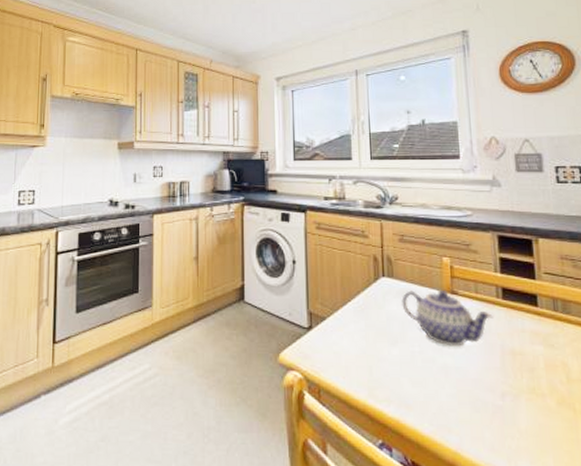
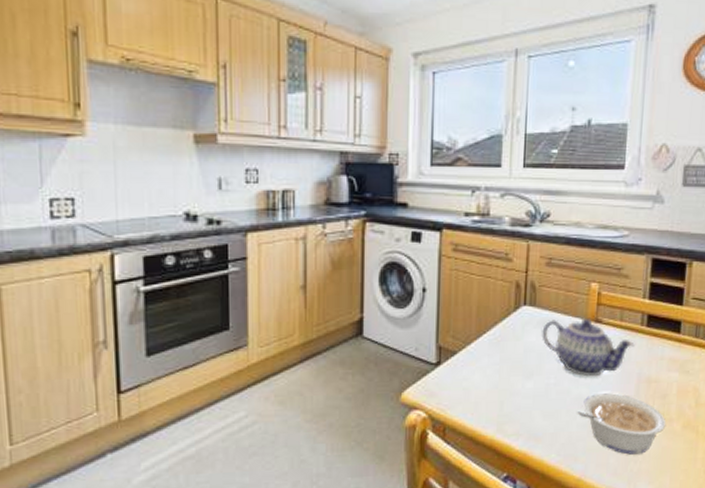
legume: none [445,364,539,430] -> present [577,393,666,455]

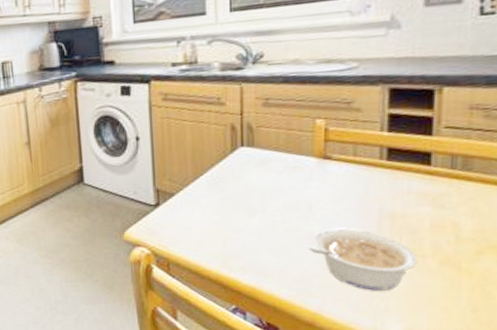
teapot: present [542,319,635,377] -> none [263,156,373,214]

